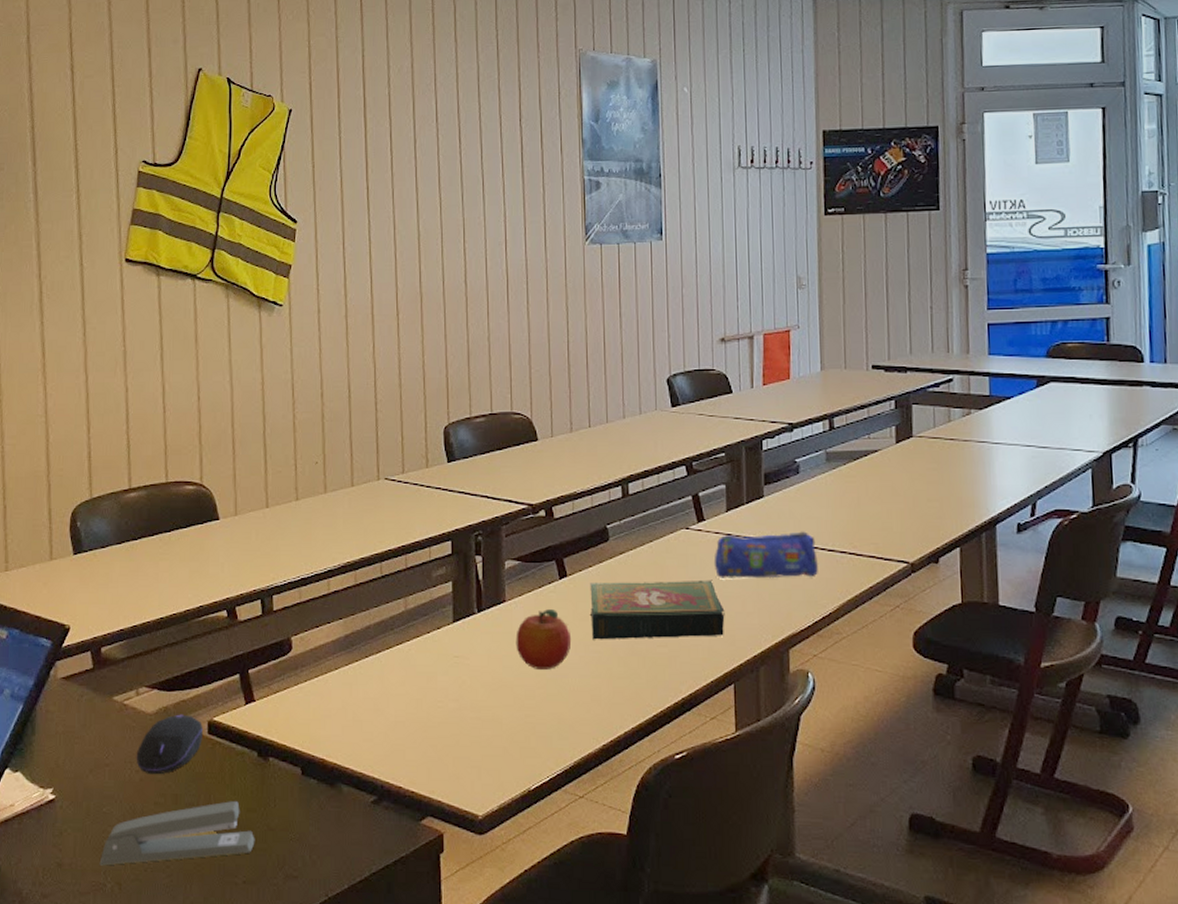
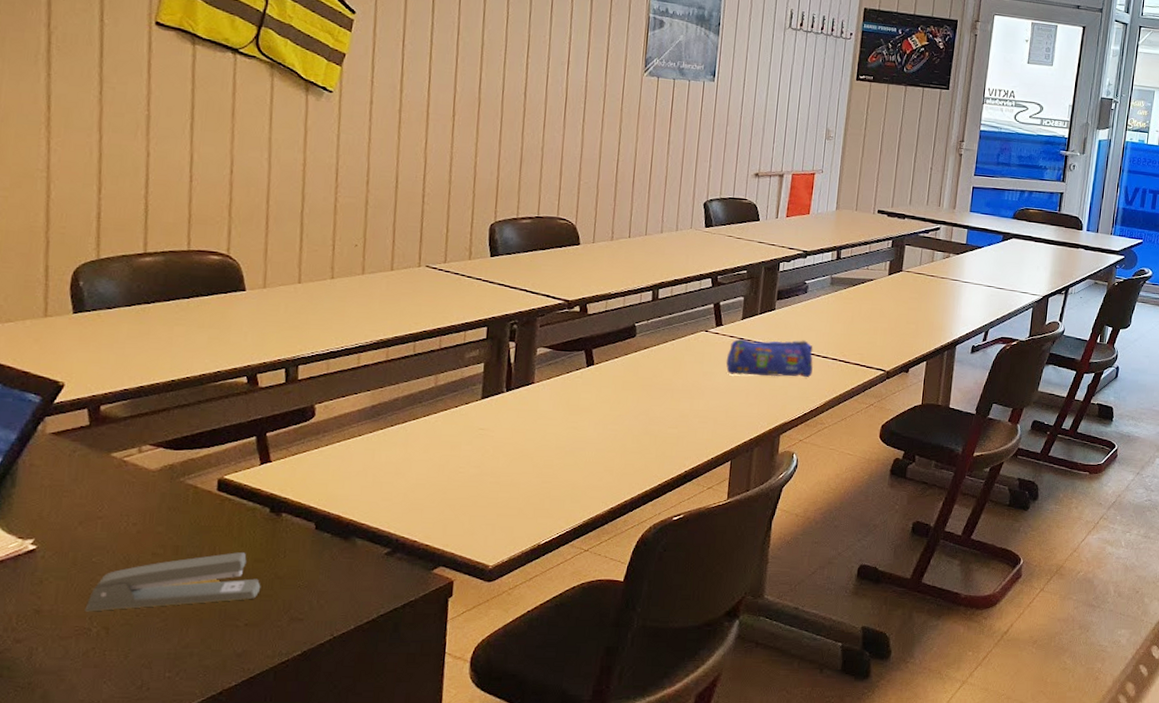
computer mouse: present [136,714,204,775] -> none [134,472,213,528]
fruit: present [516,609,572,669] -> none [539,392,592,443]
book: present [590,581,725,640] -> none [611,372,730,422]

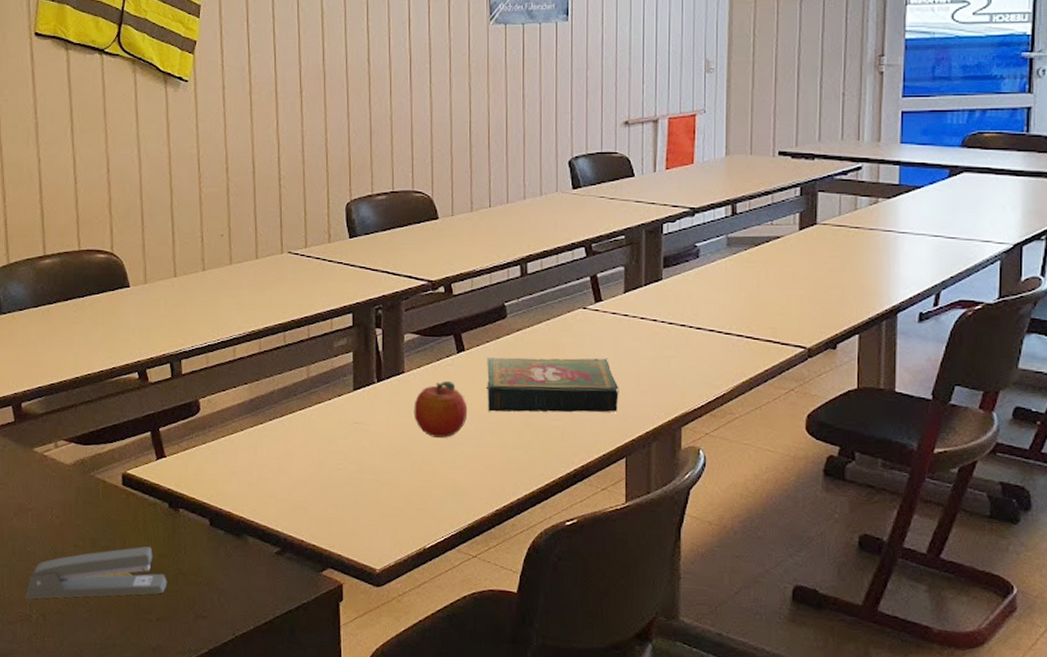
fruit: none [539,392,592,443] -> present [414,381,468,438]
book: none [611,372,730,422] -> present [487,357,619,413]
pencil case: present [726,339,814,378] -> none [610,314,715,359]

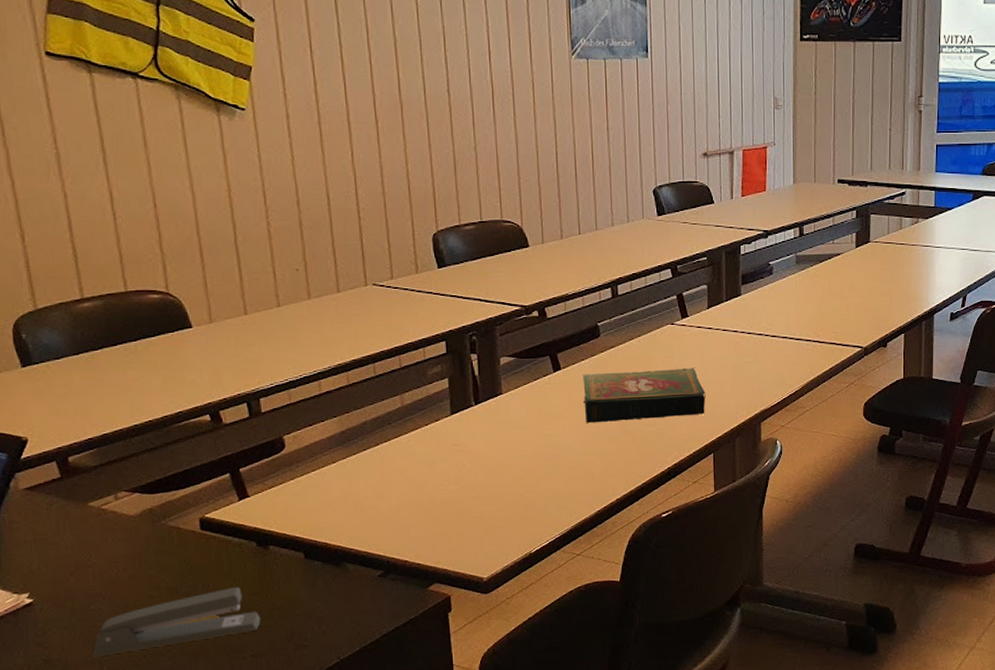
fruit: present [414,381,468,438] -> none [513,399,567,451]

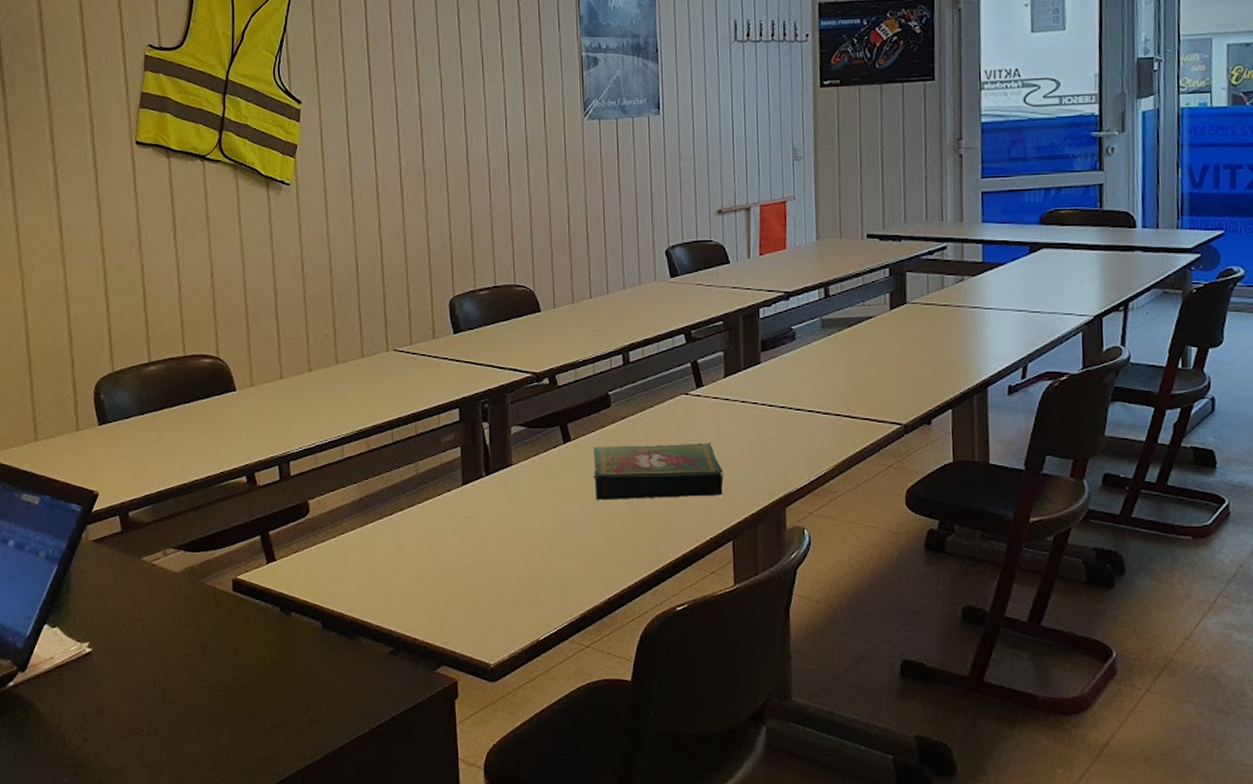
stapler: present [92,587,261,657] -> none [135,653,281,712]

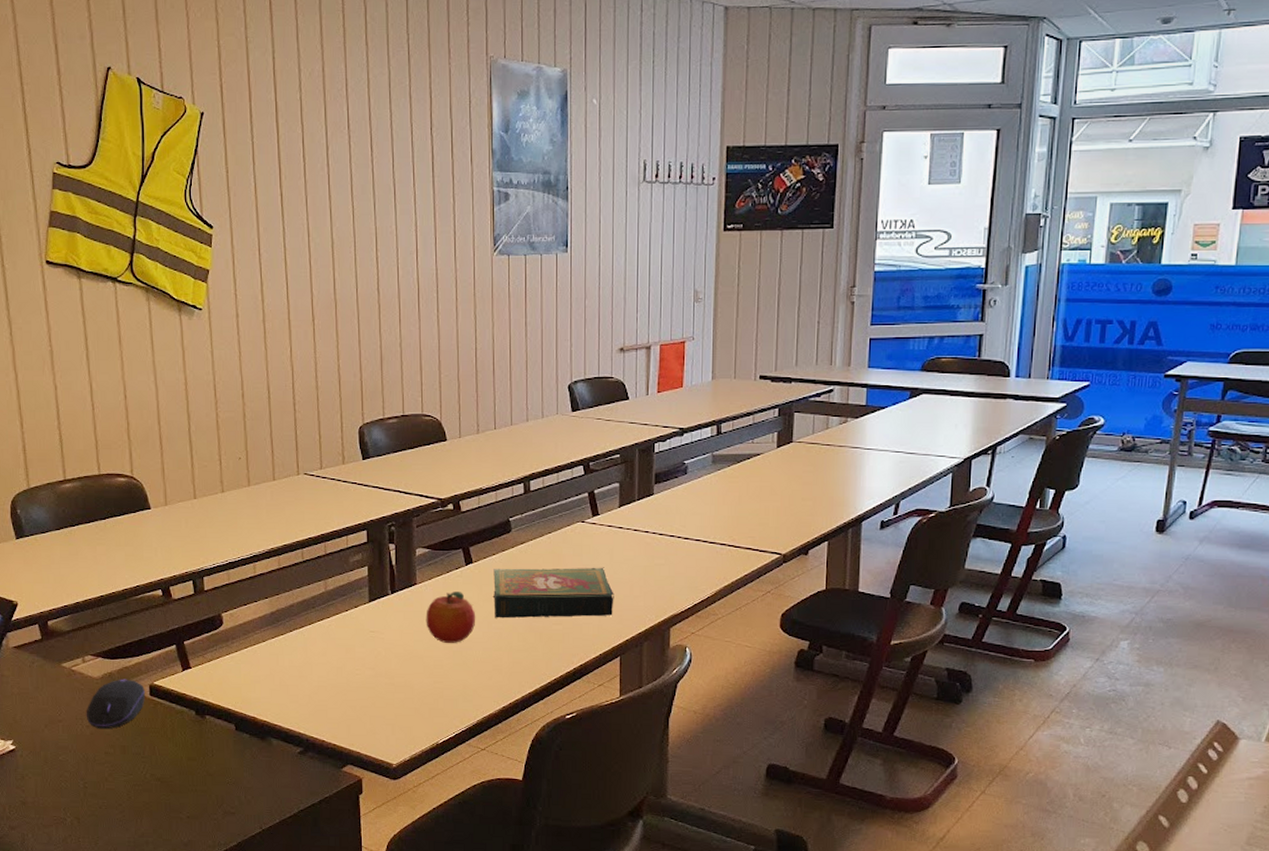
computer mouse: none [166,573,229,629] -> present [86,679,146,730]
fruit: none [522,472,576,528] -> present [426,592,476,643]

